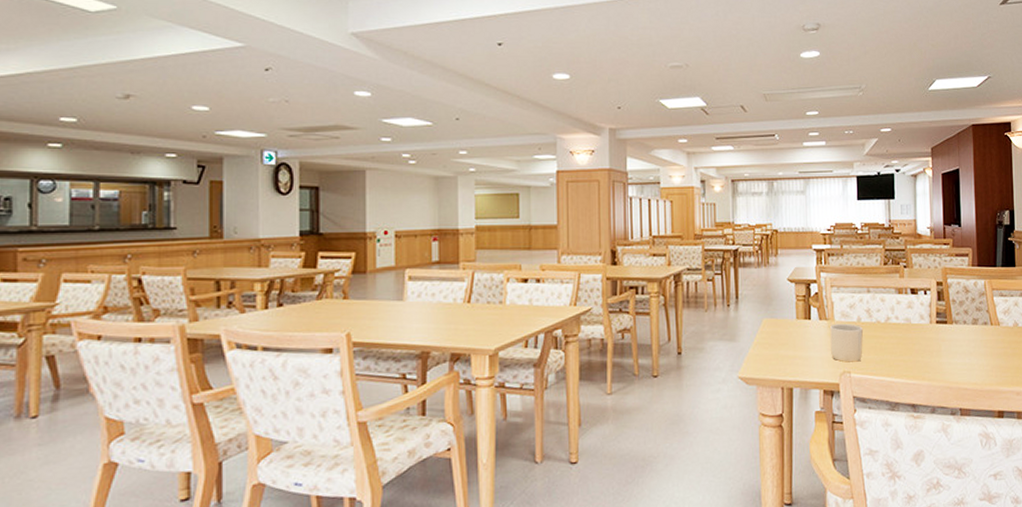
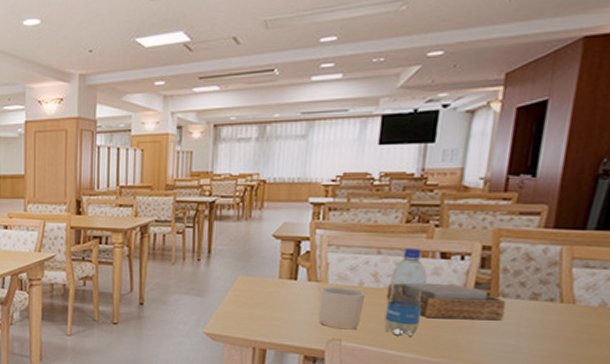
bottle: none [879,286,905,364] -> present [384,247,427,336]
napkin holder: none [879,315,959,345] -> present [387,283,507,321]

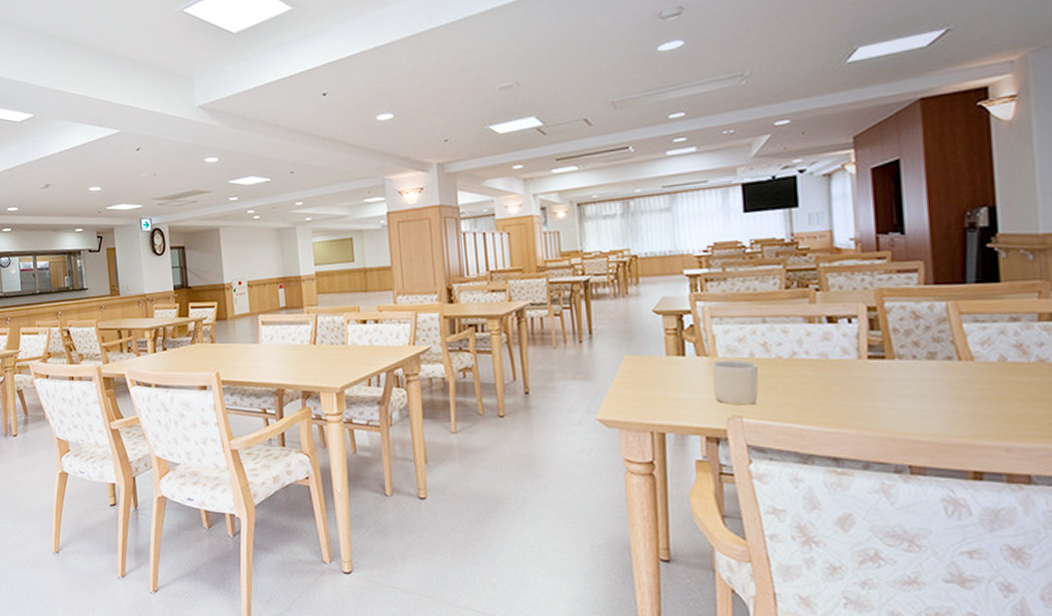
bottle: present [384,247,427,336] -> none [781,314,820,408]
napkin holder: present [387,283,507,321] -> none [780,348,905,386]

